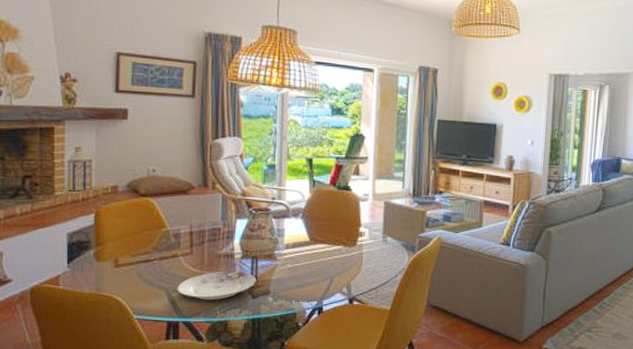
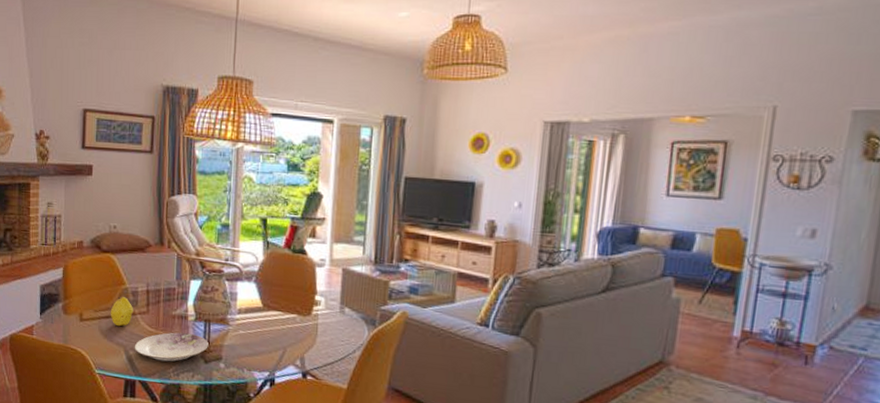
fruit: none [149,240,175,270] -> present [110,296,133,327]

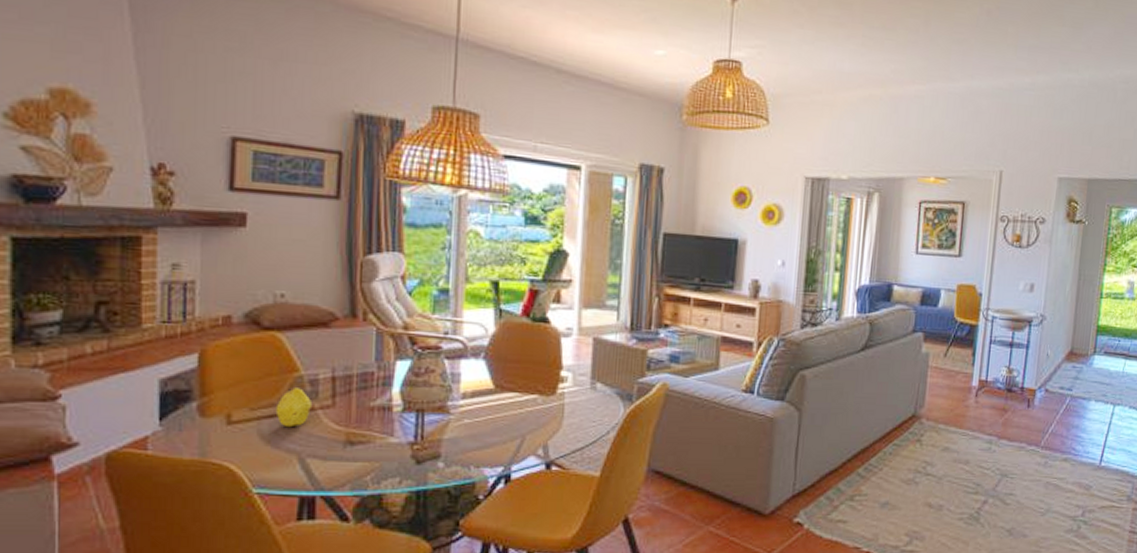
plate: present [134,332,209,362] -> none [313,428,422,467]

